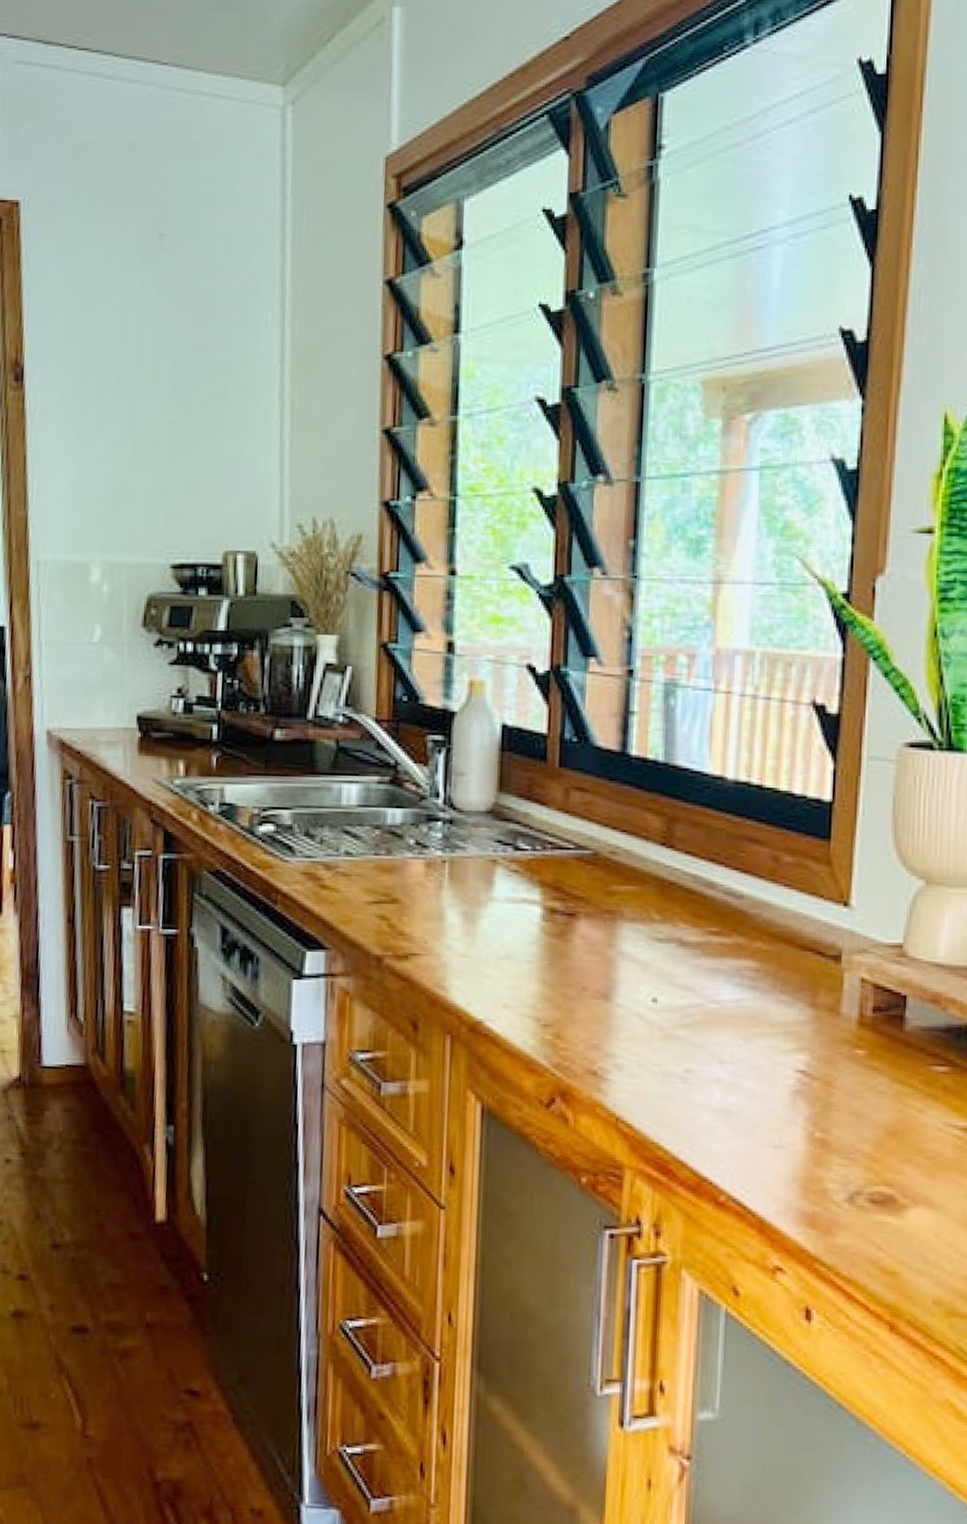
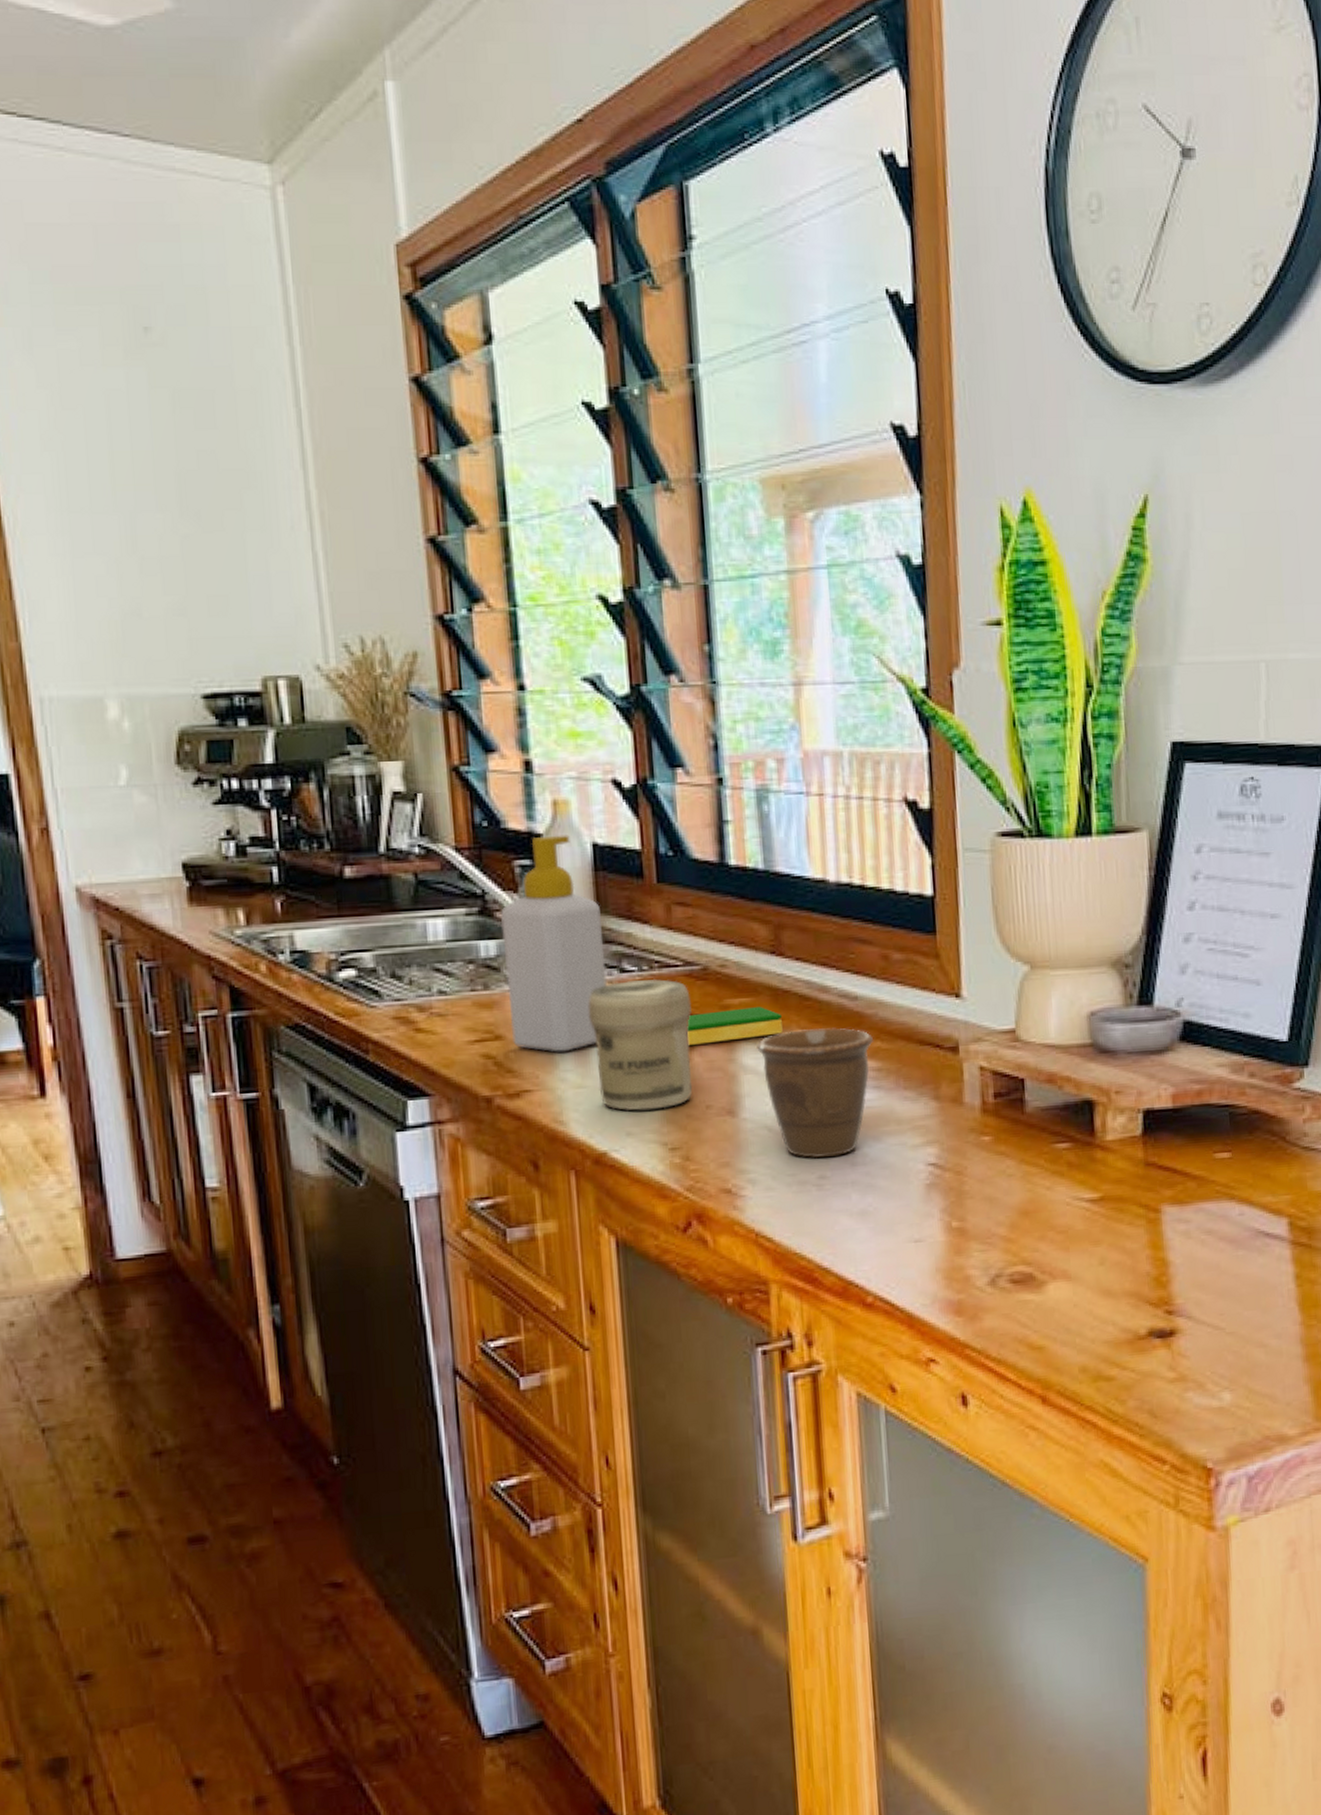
soap bottle: none [407,714,502,921] -> present [501,835,607,1052]
jar: none [480,859,579,986] -> present [588,978,693,1111]
dish sponge: none [571,895,665,928] -> present [687,1006,783,1047]
mug: none [636,922,754,1052] -> present [755,1028,873,1159]

